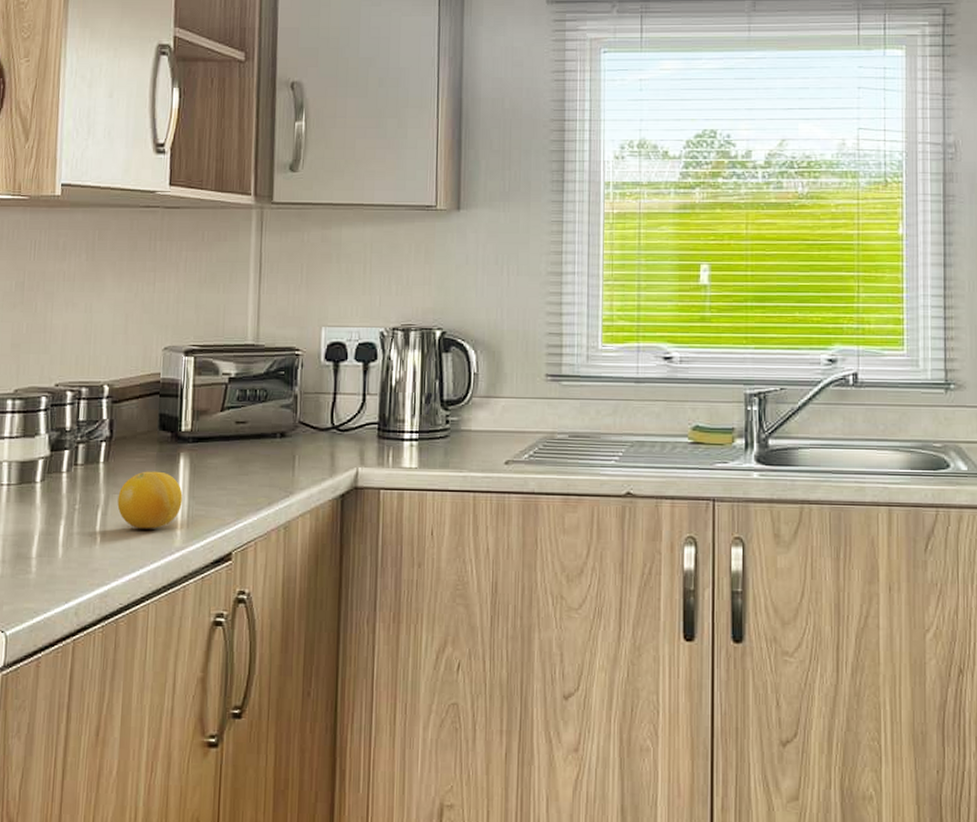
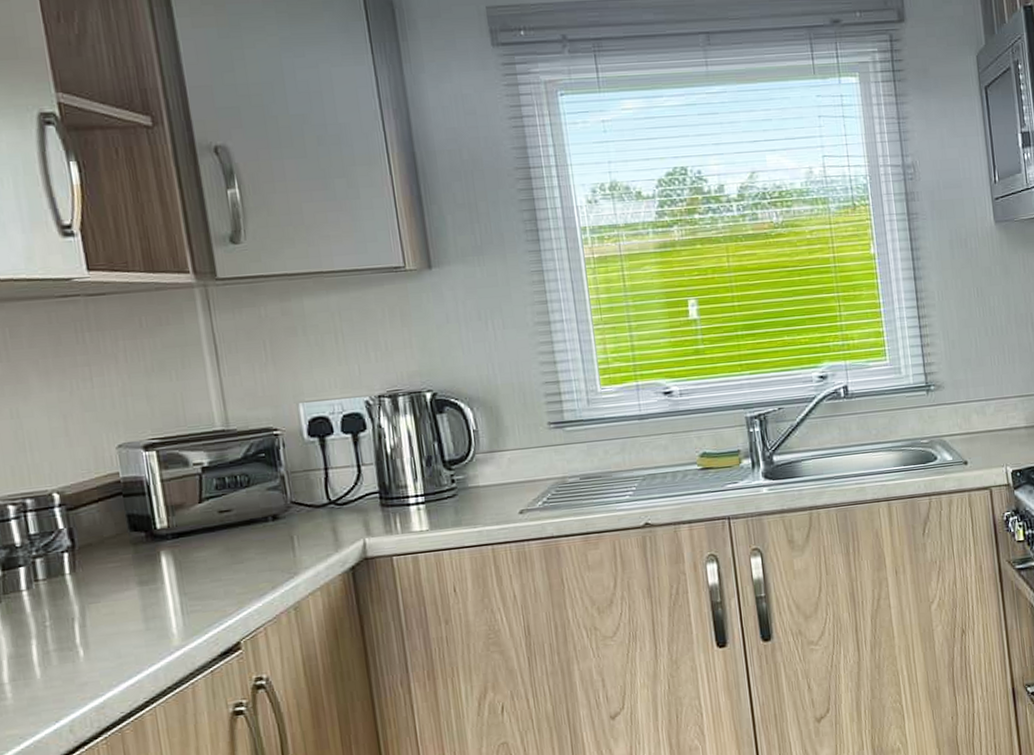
fruit: present [117,471,183,529] -> none [95,573,173,635]

